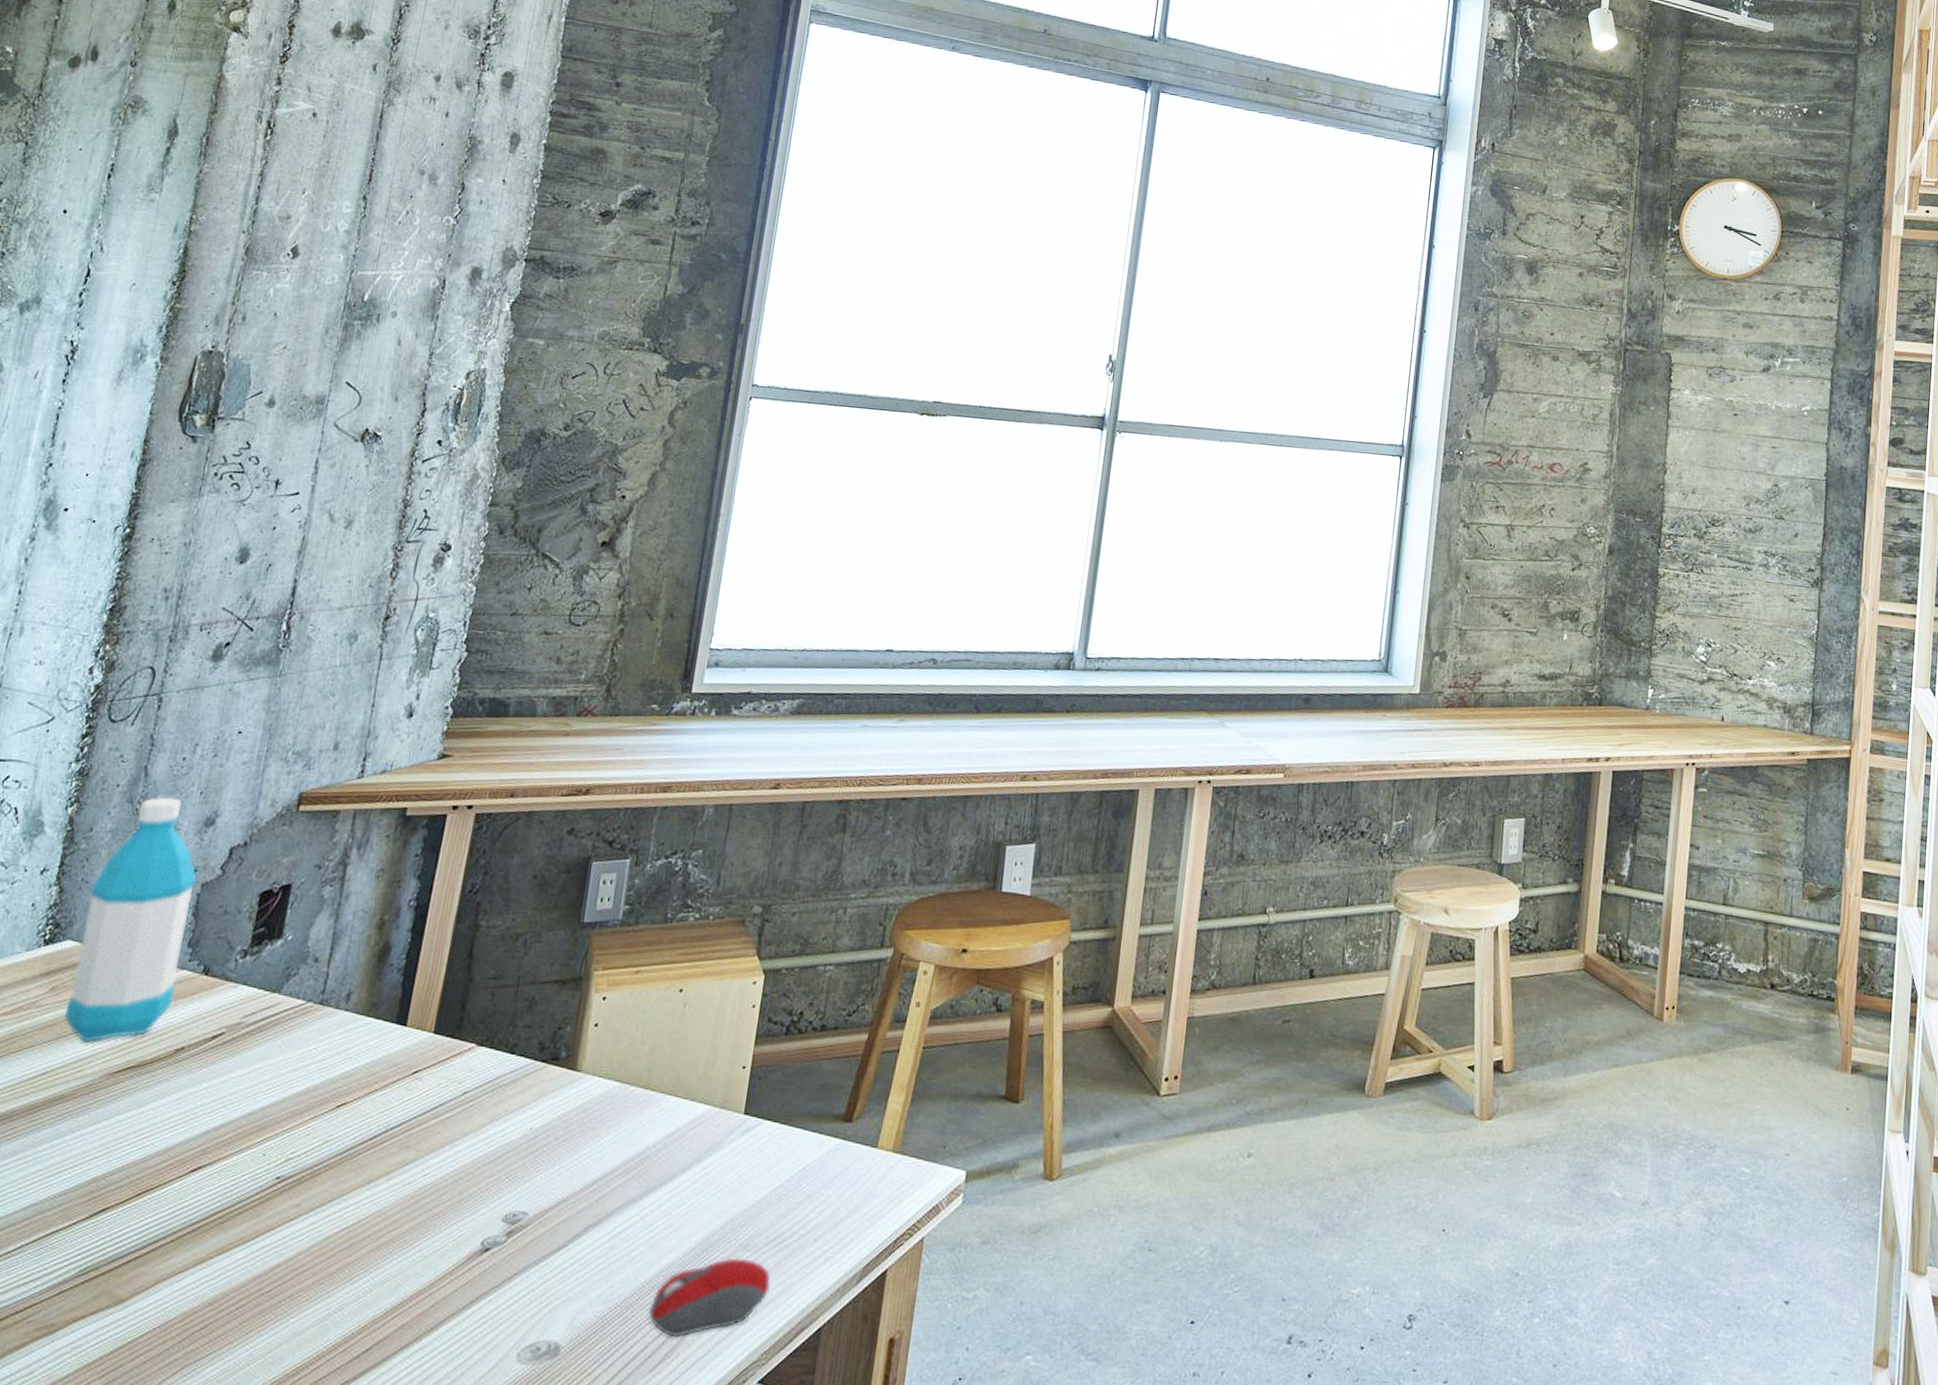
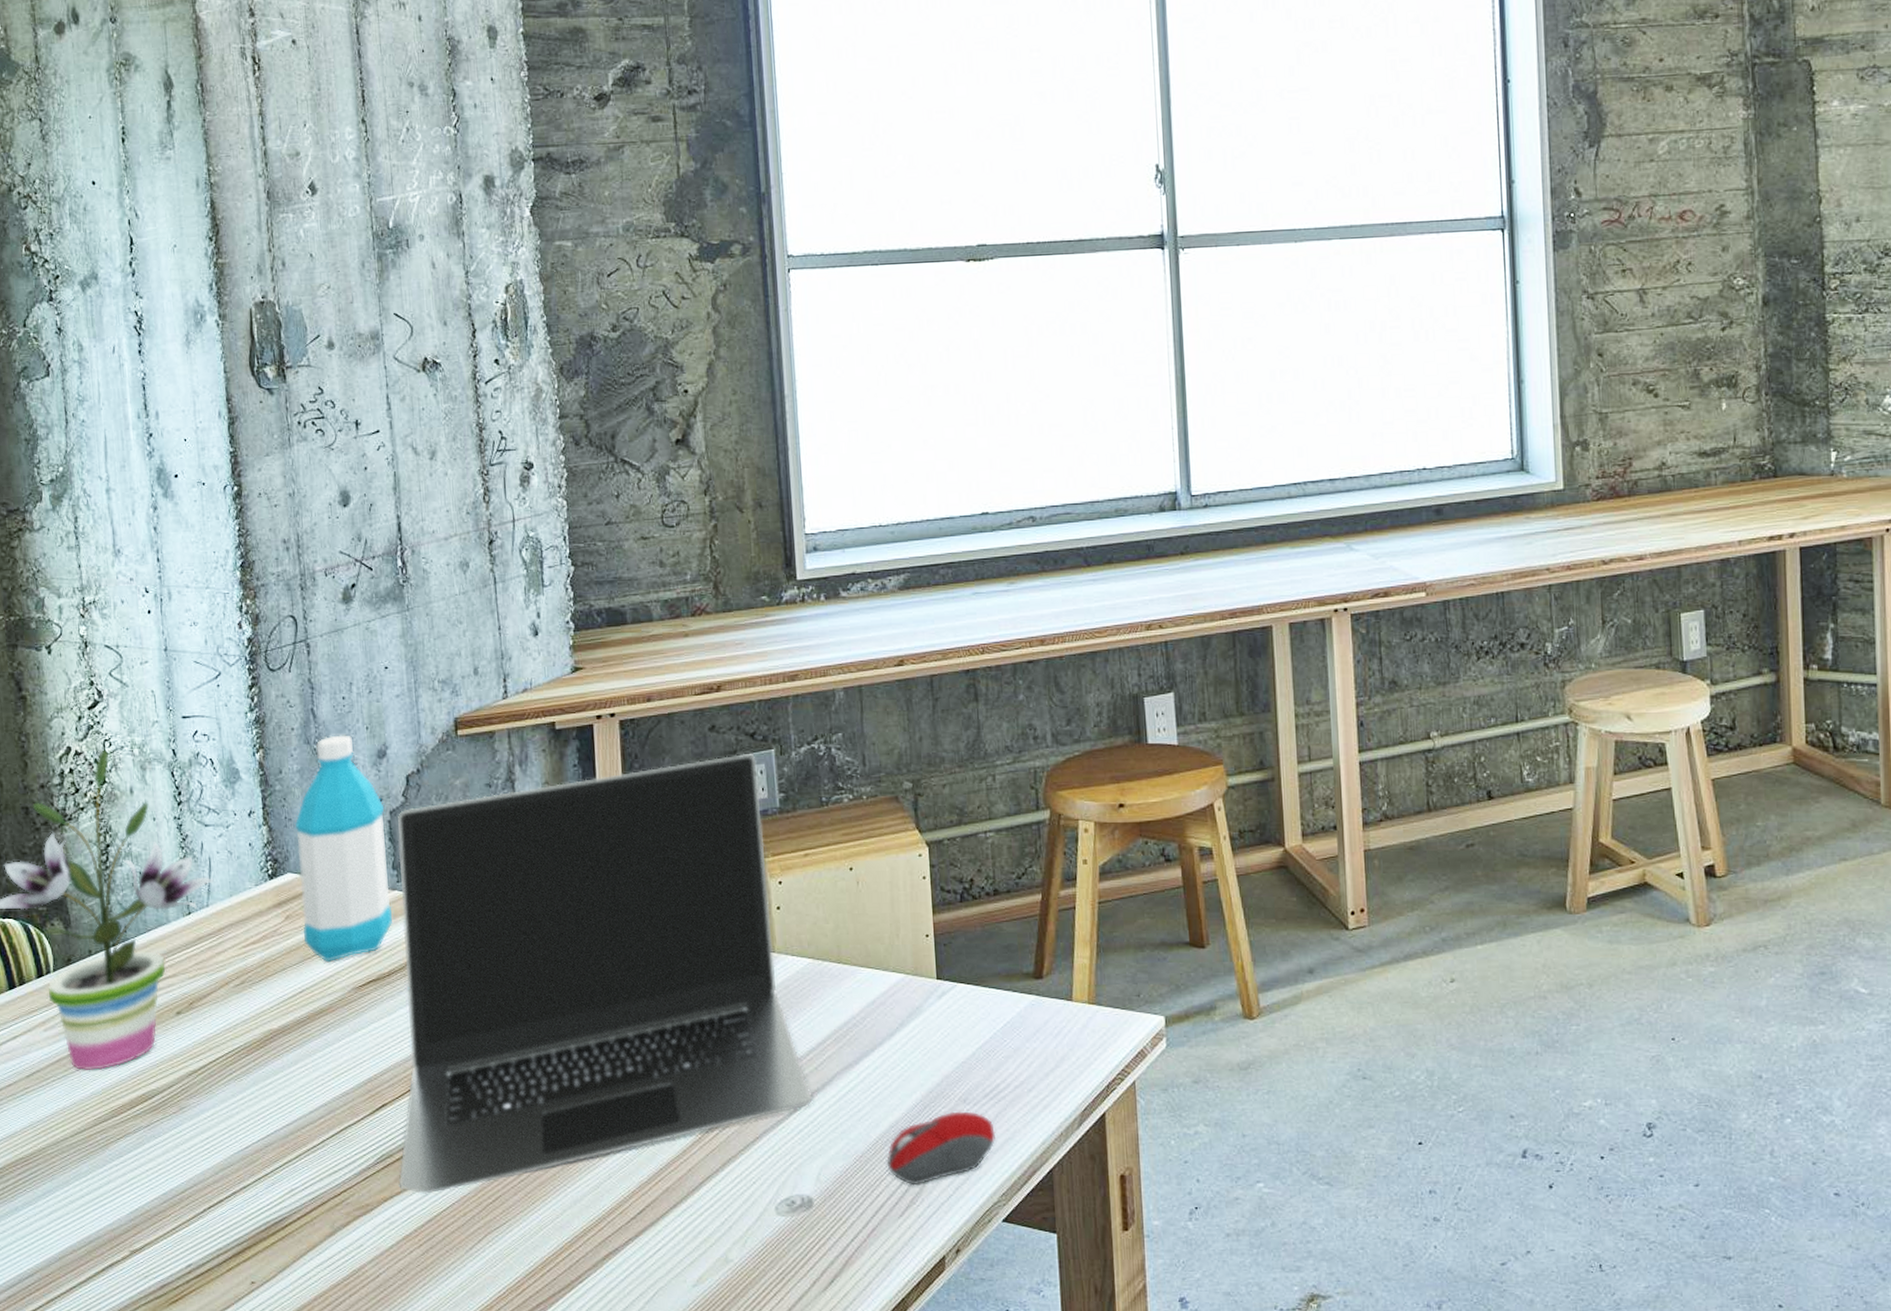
laptop: none [95,860,610,1317] -> present [397,753,812,1195]

